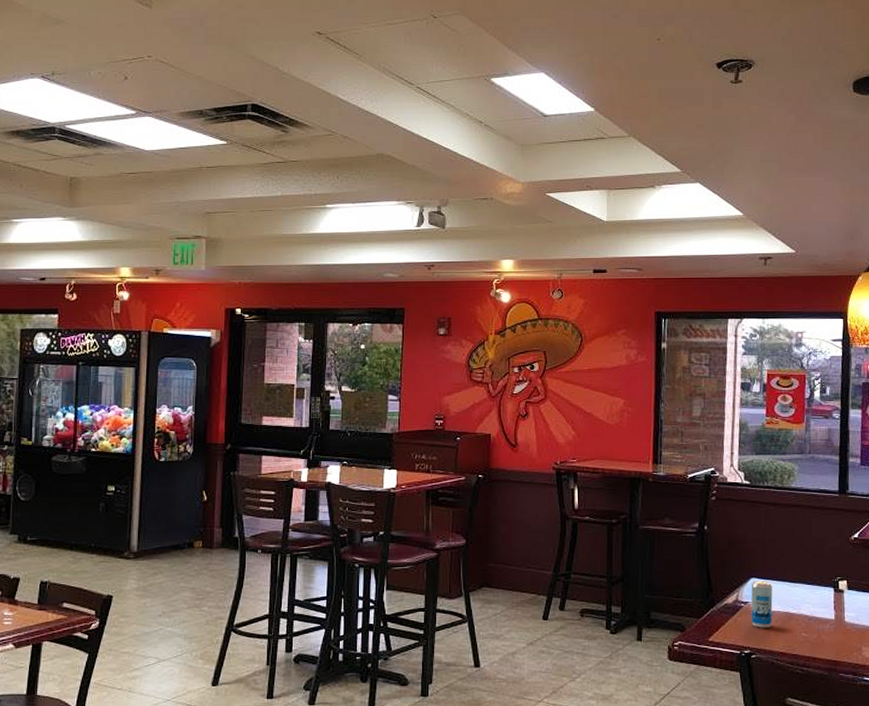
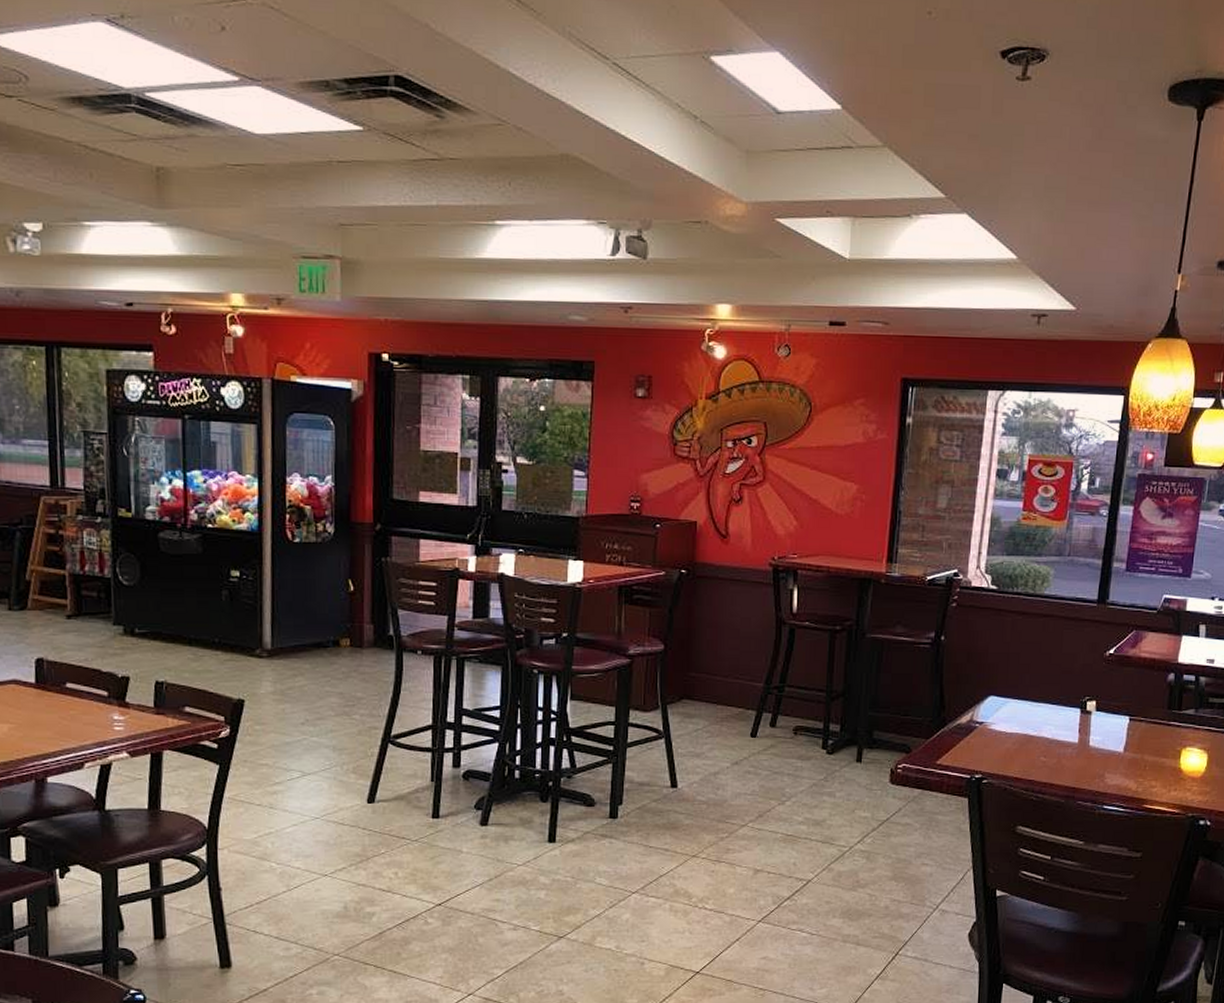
beverage can: present [750,580,773,628] -> none [985,698,1012,751]

